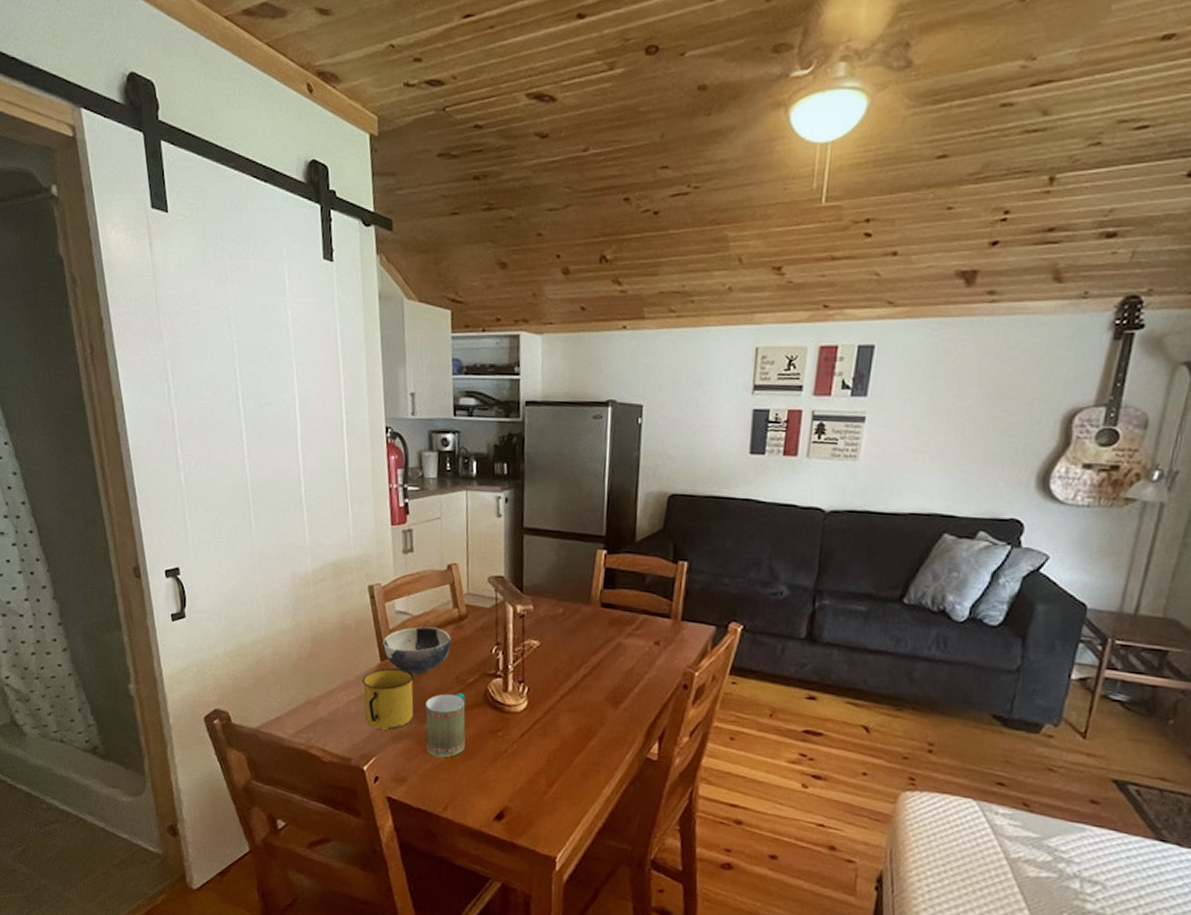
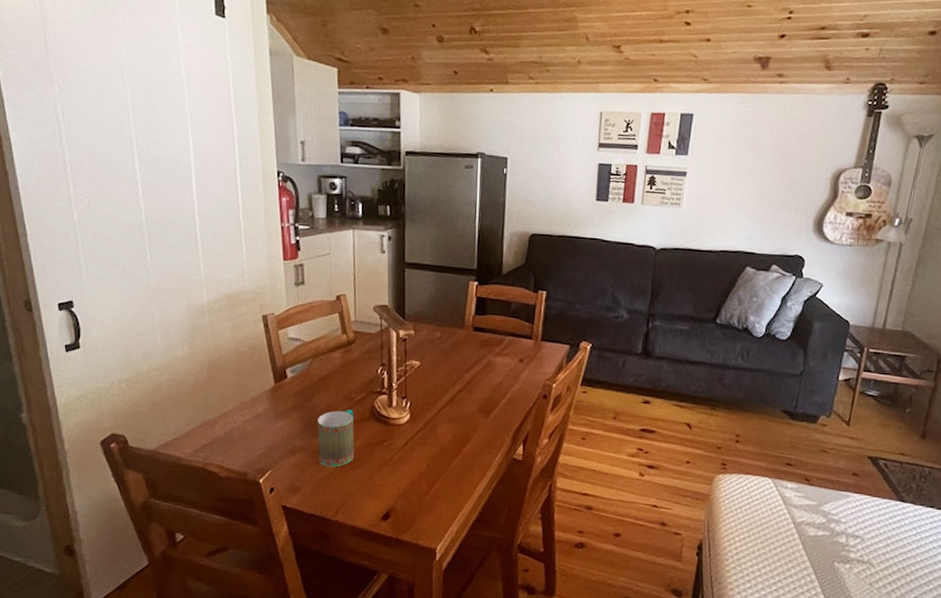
mug: present [362,668,414,730] -> none [257,389,306,445]
bowl: present [382,626,451,675] -> none [276,351,340,395]

